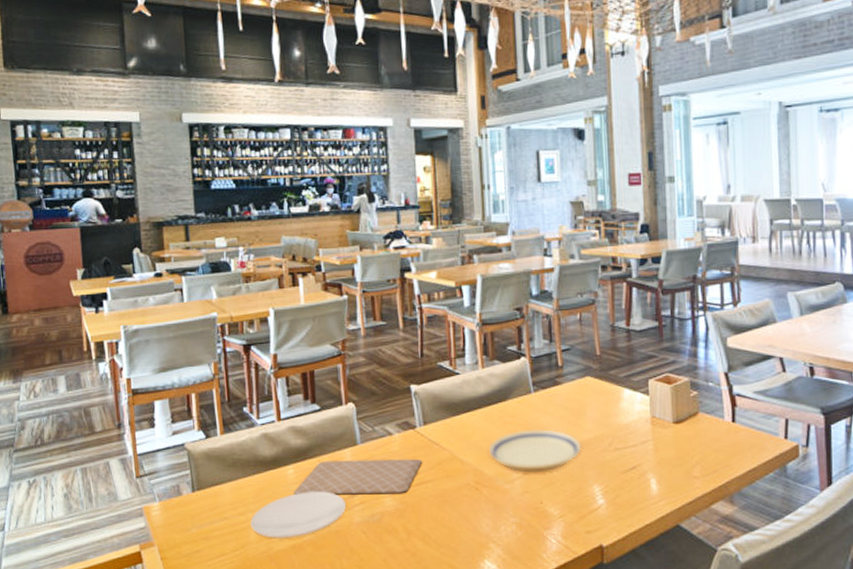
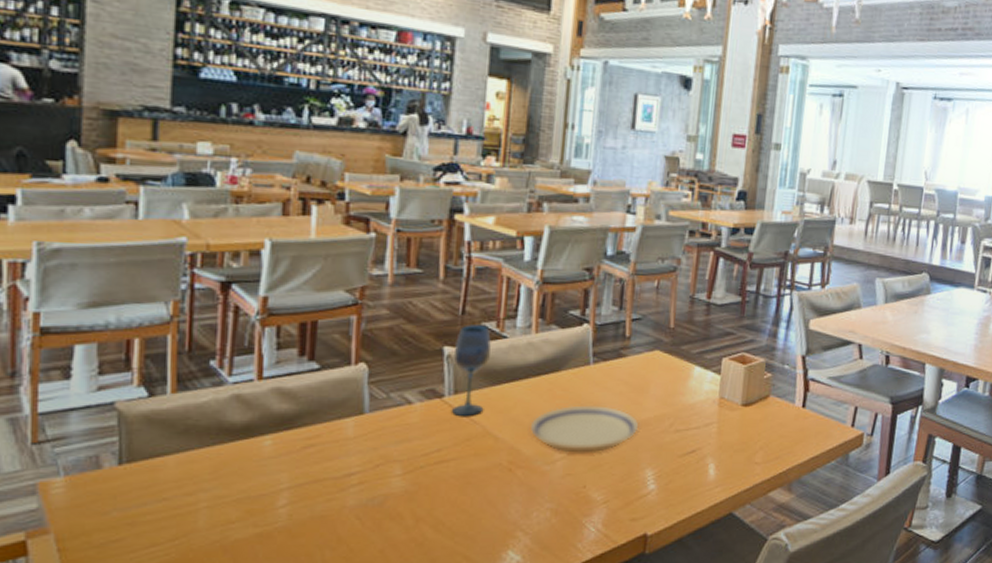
plate: present [250,491,347,539] -> none [201,468,340,525]
placemat: present [293,459,422,494] -> none [269,431,446,472]
wineglass: none [419,365,449,443] -> present [451,324,491,416]

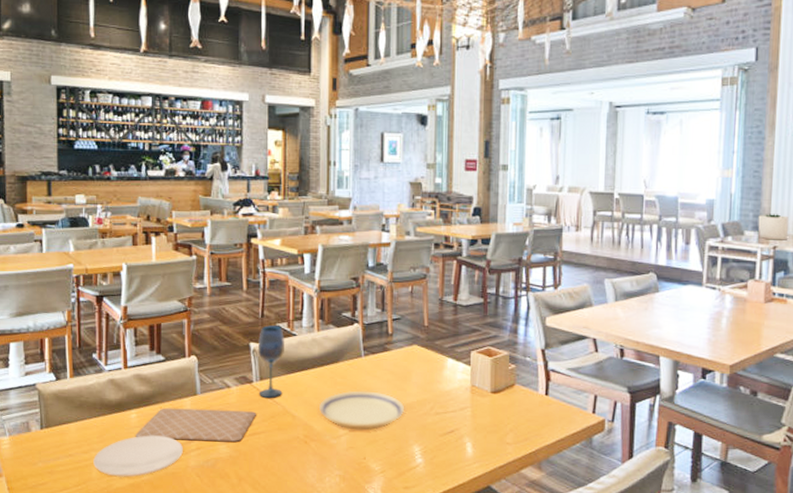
plate: none [201,468,340,525] -> present [93,435,184,477]
placemat: none [269,431,446,472] -> present [135,408,256,442]

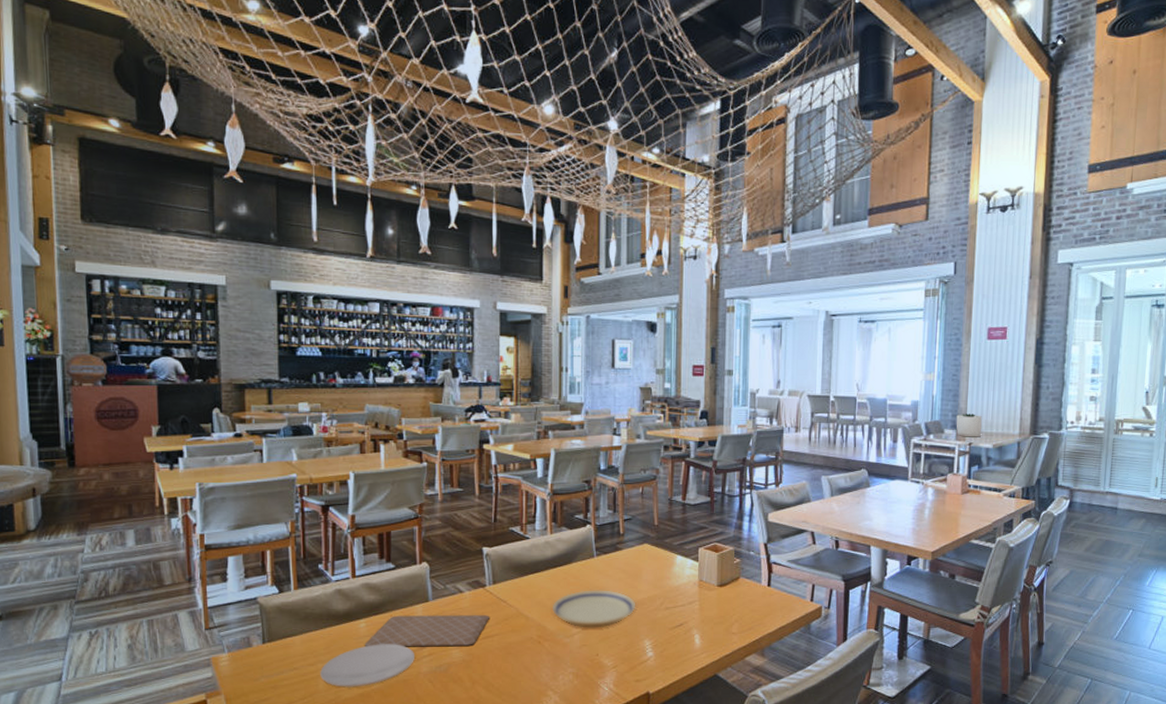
wineglass: present [258,325,284,398] -> none [491,530,517,601]

